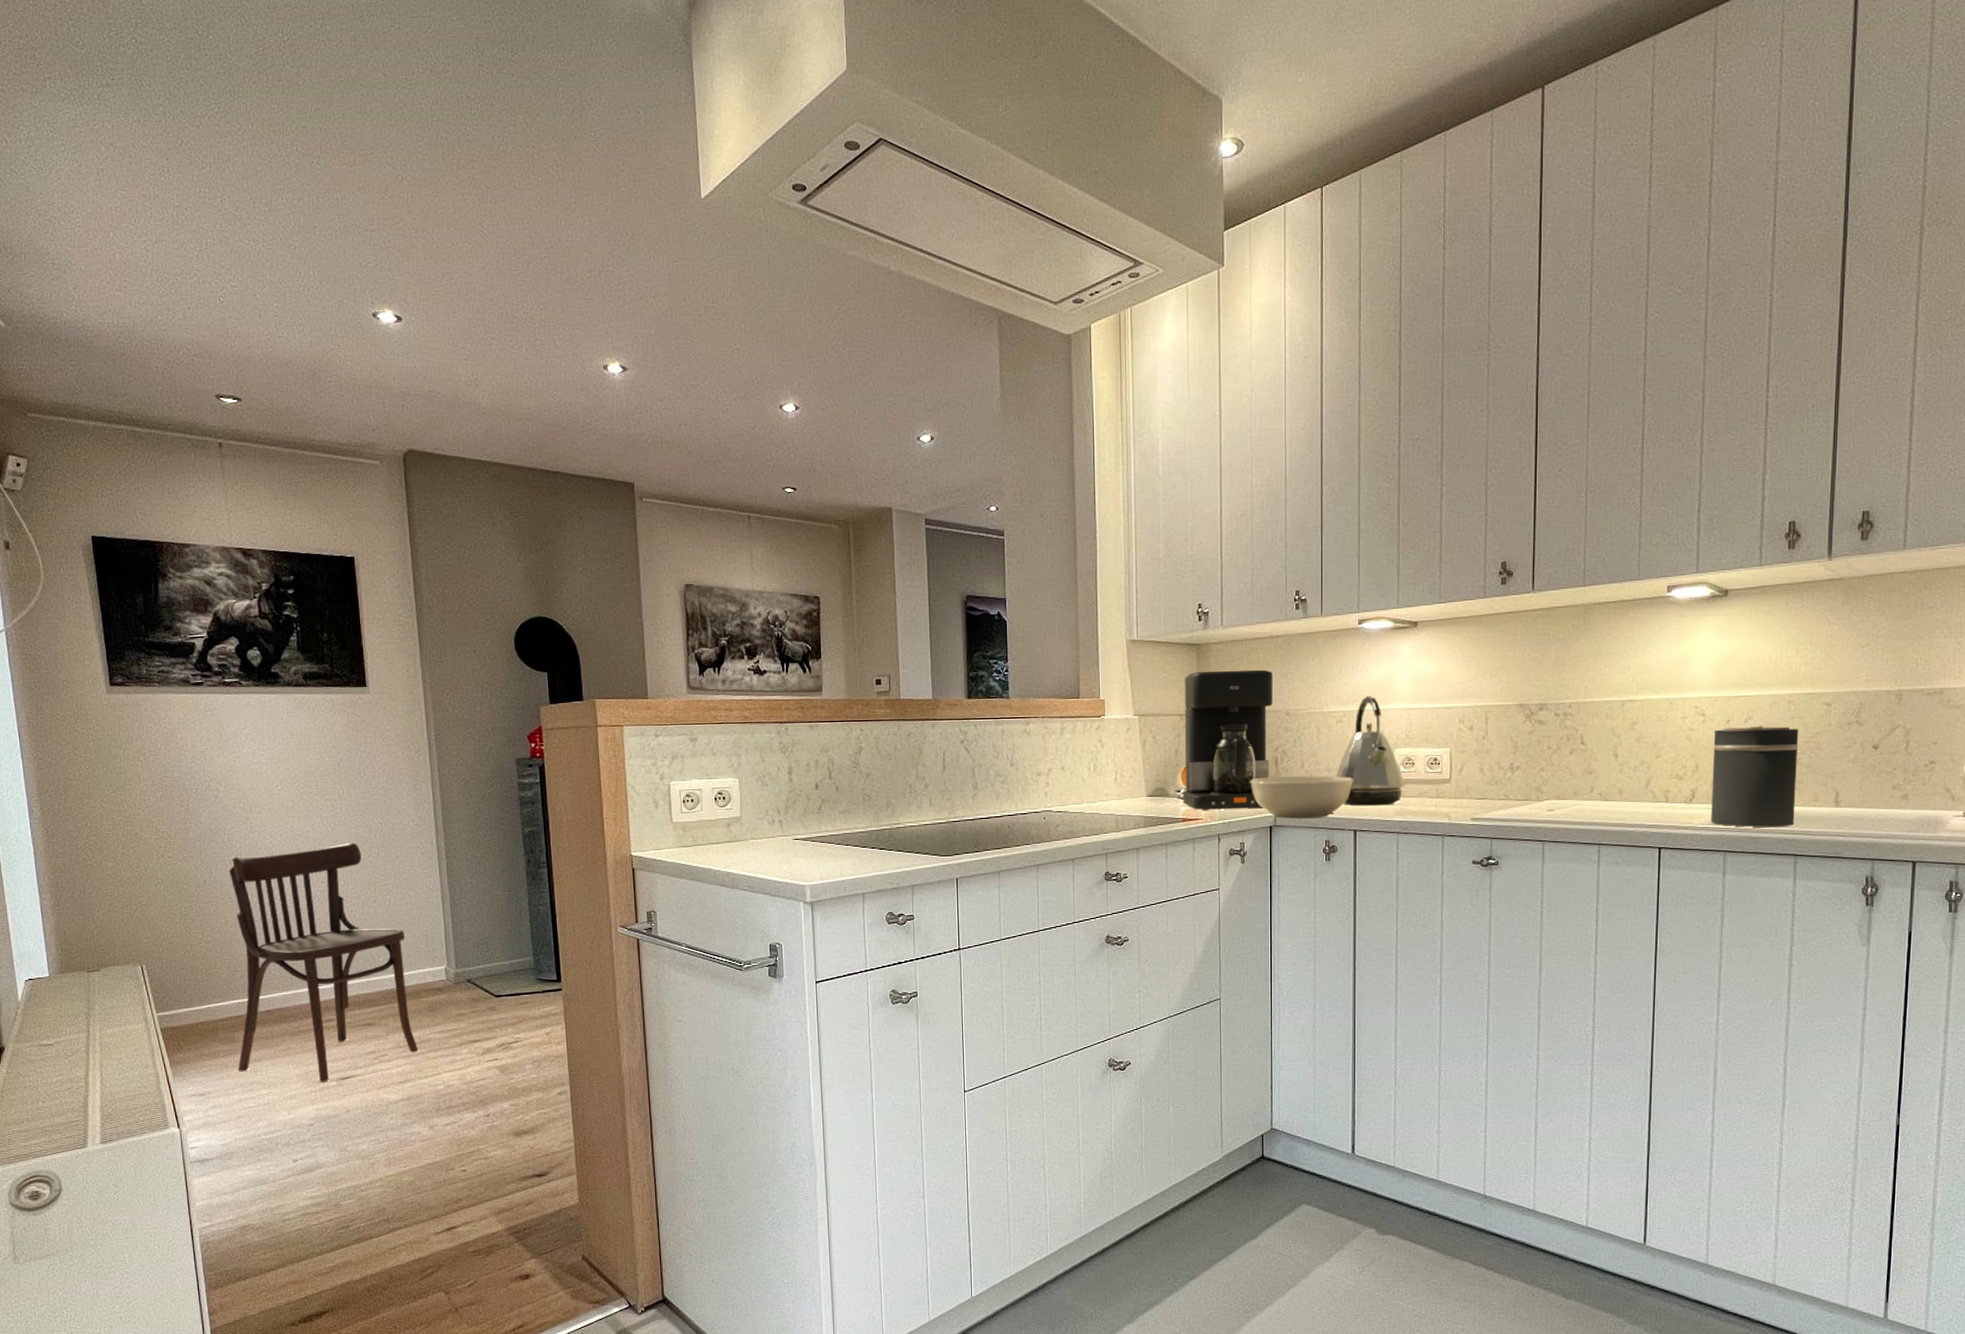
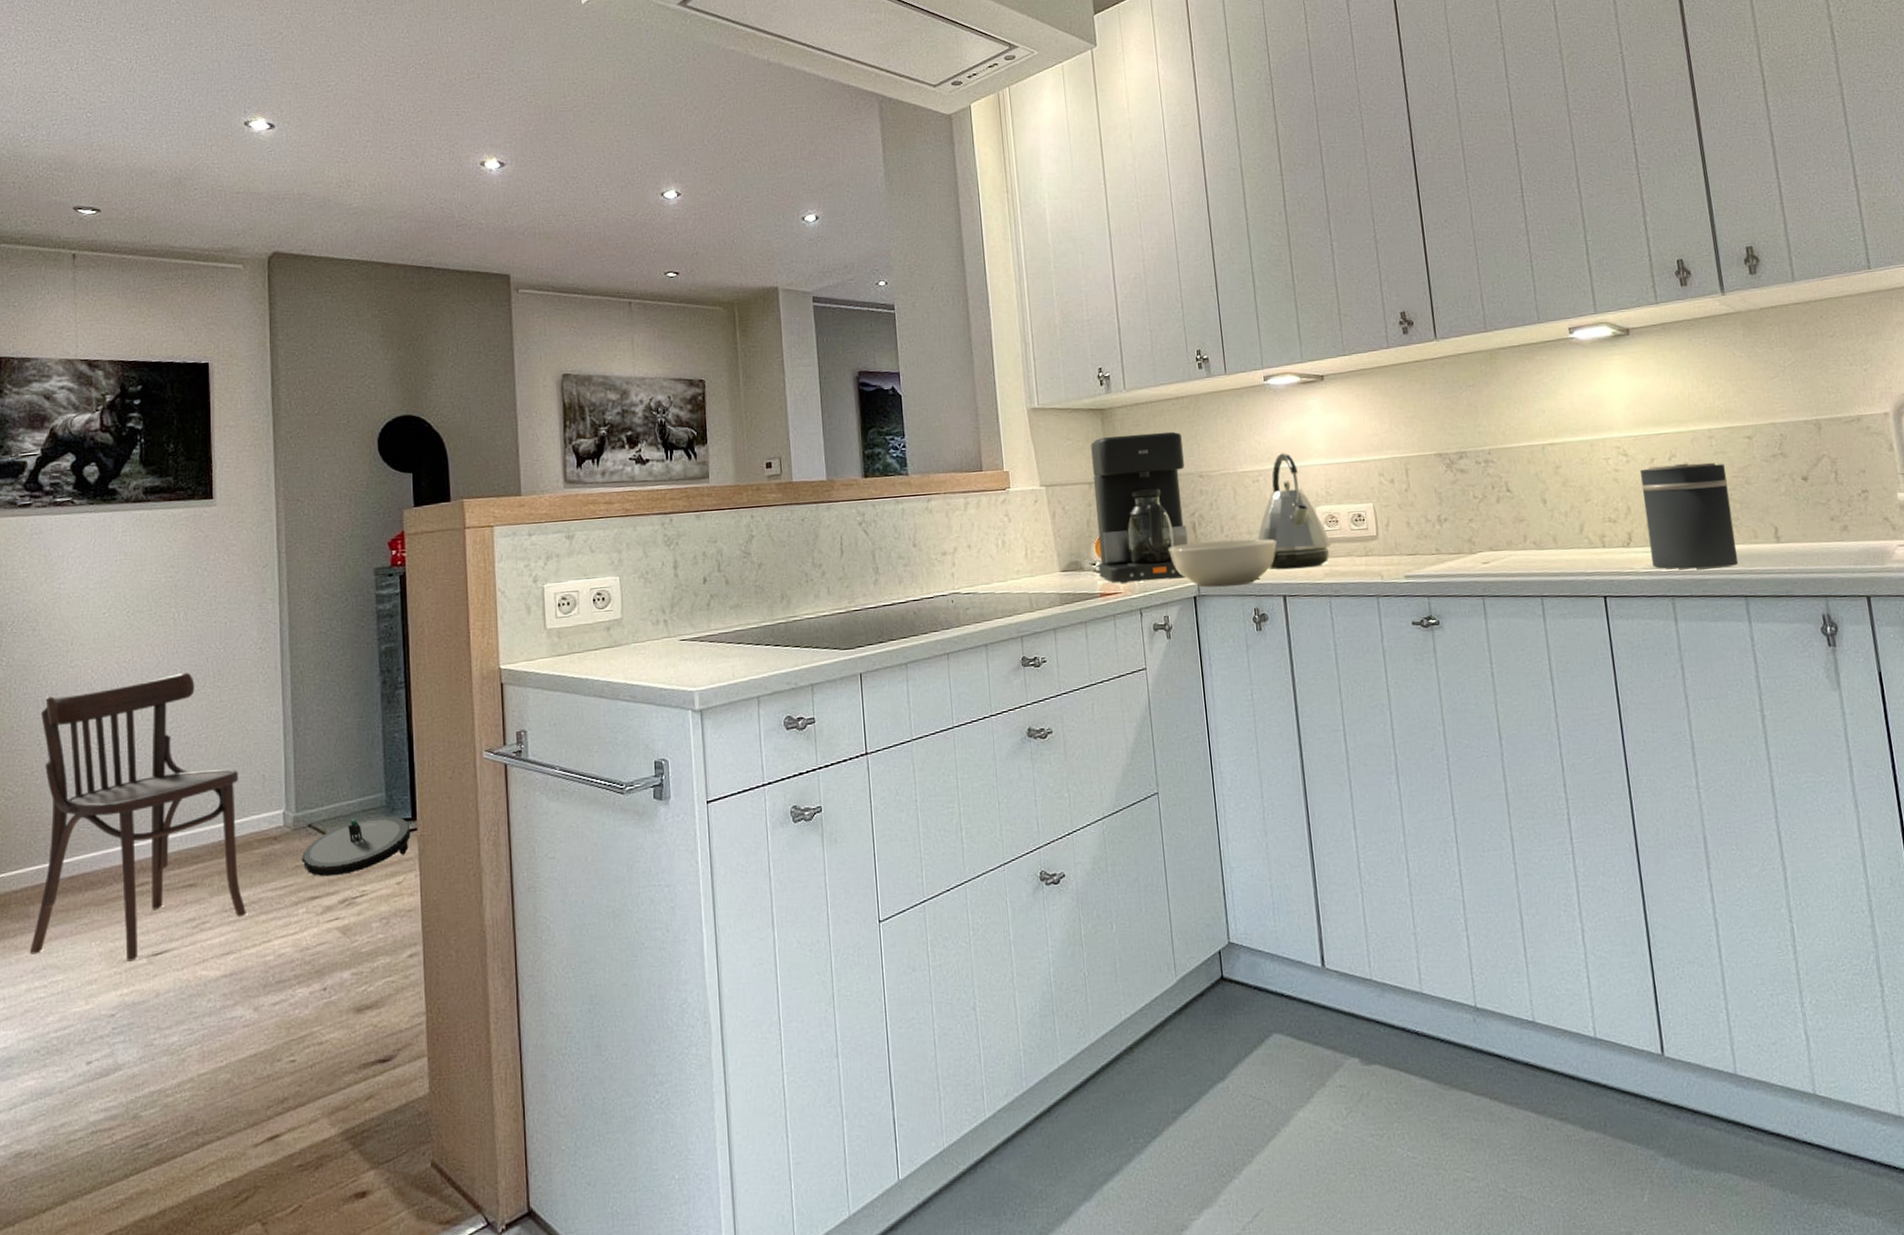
robot vacuum: none [463,976,557,1024] -> present [302,815,411,877]

